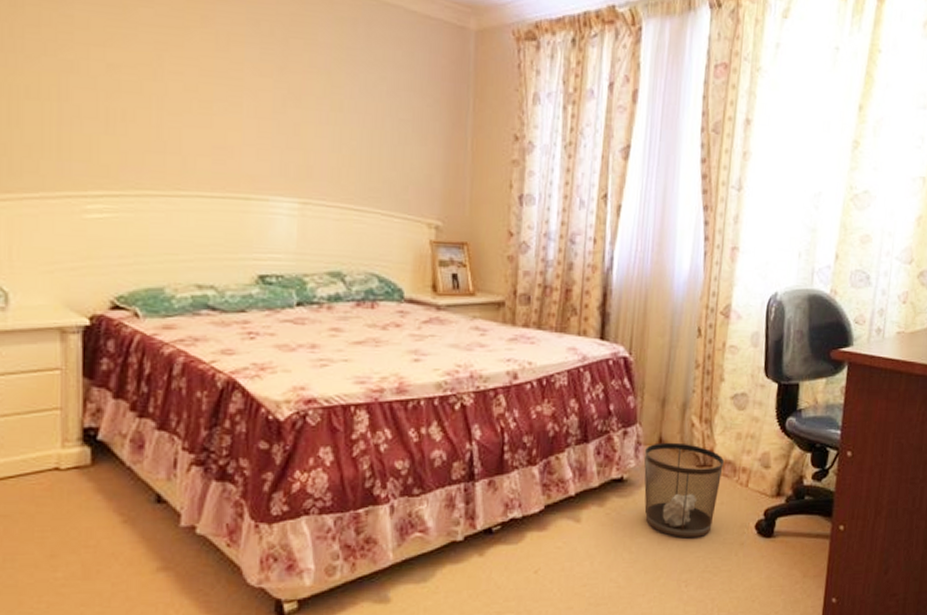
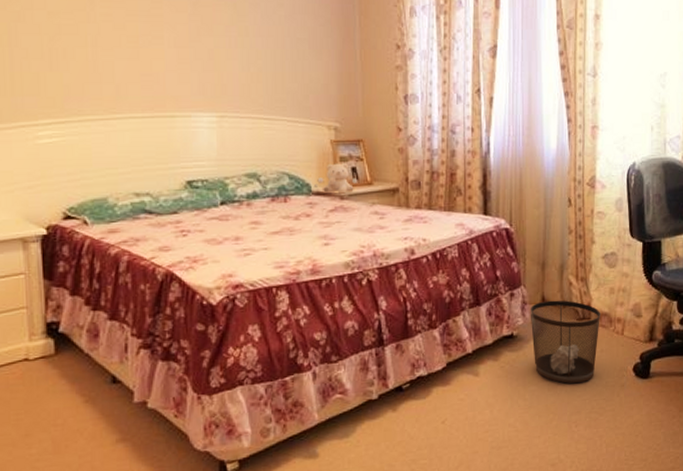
teddy bear: none [407,267,458,303] -> present [314,163,358,194]

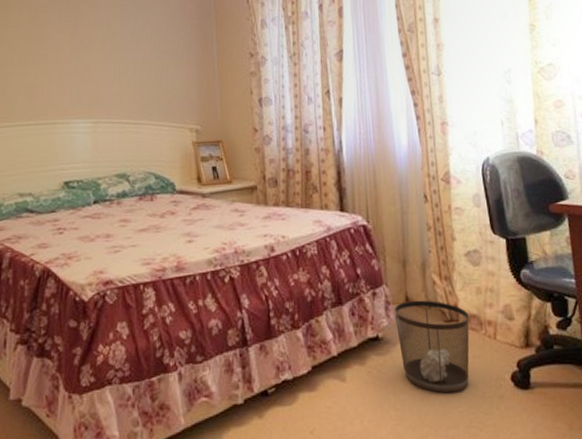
teddy bear: present [314,163,358,194] -> none [178,163,218,192]

